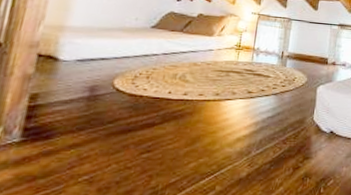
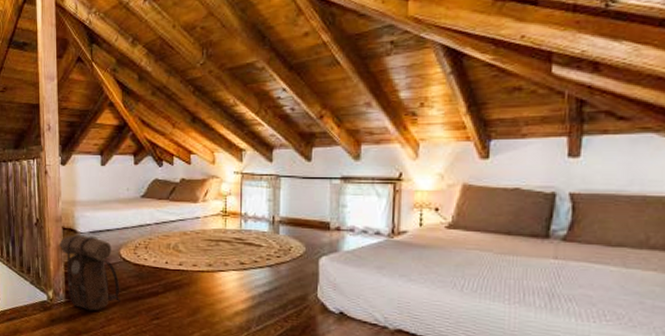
backpack: none [26,62,106,150] -> present [58,235,120,311]

